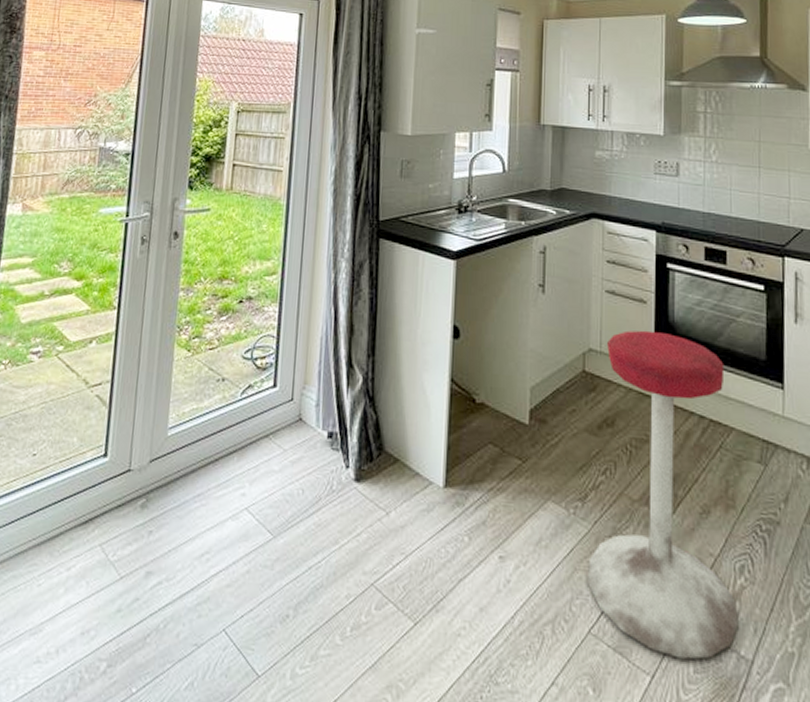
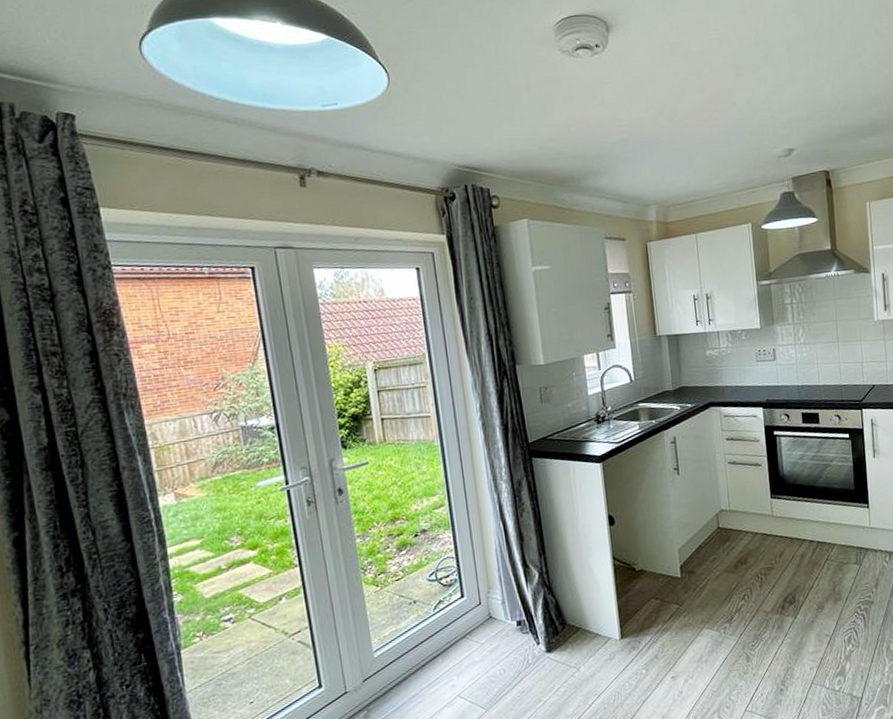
stool: present [588,330,739,660] -> none [734,485,850,710]

